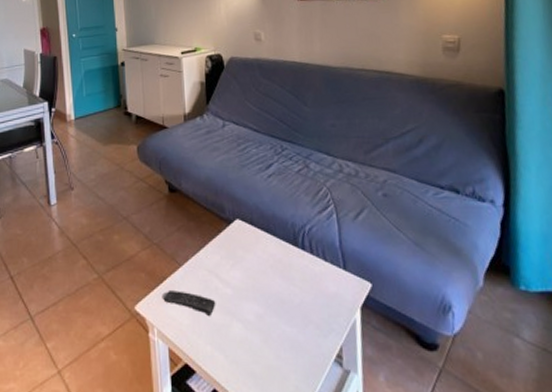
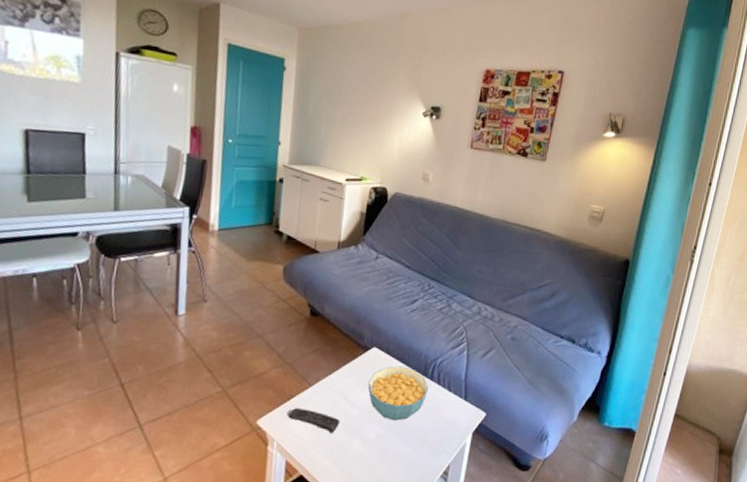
cereal bowl: none [237,237,303,298] -> present [368,366,429,421]

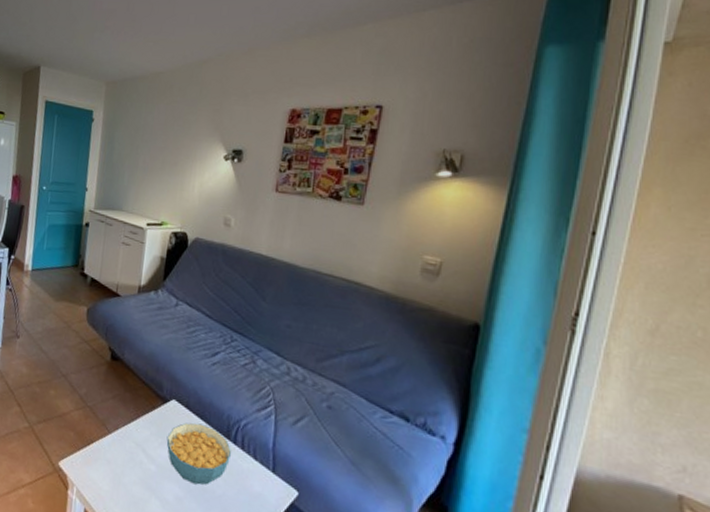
remote control: present [286,408,340,433] -> none [86,454,138,487]

